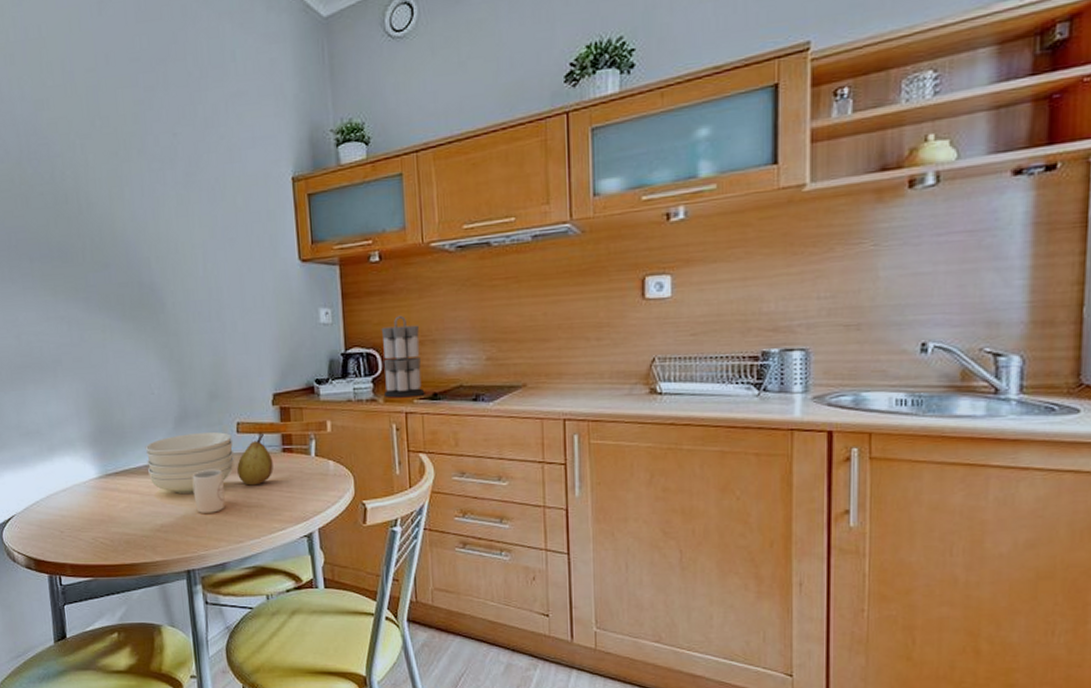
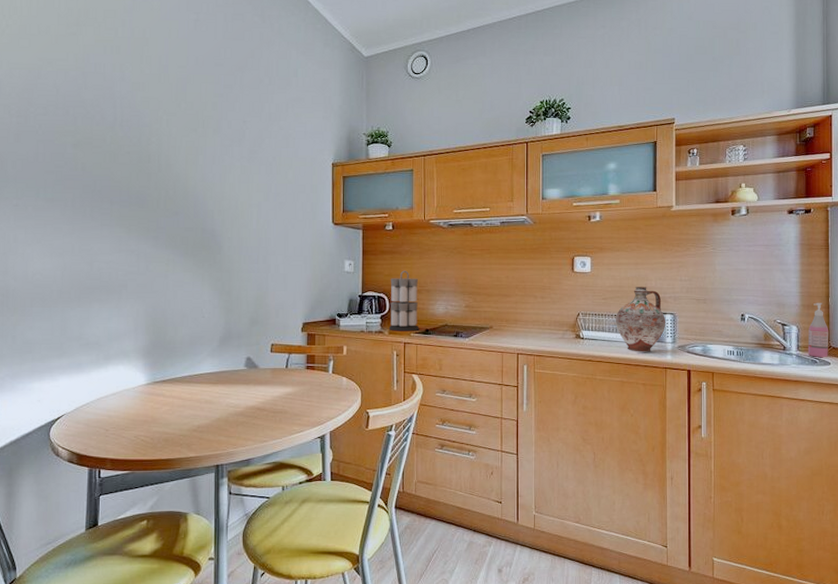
bowl: present [145,432,235,495] -> none [191,351,267,401]
mug: present [192,469,226,513] -> none [229,380,256,417]
fruit: present [237,433,274,486] -> none [268,353,298,395]
ceramic jug: none [712,312,793,409] -> present [616,287,666,352]
soap dispenser: none [1038,315,1081,403] -> present [807,302,829,358]

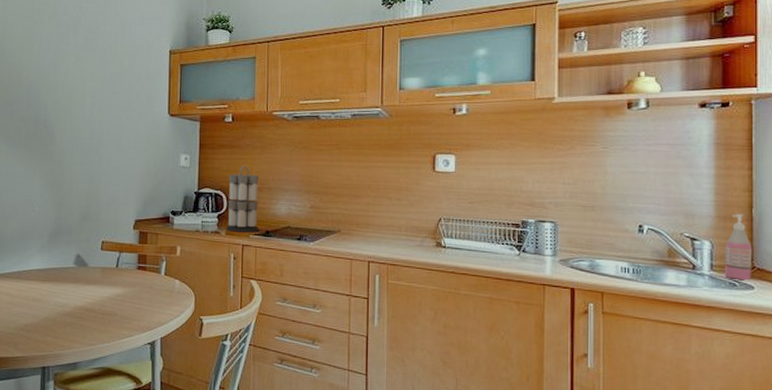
ceramic jug: present [616,287,666,352] -> none [484,190,545,266]

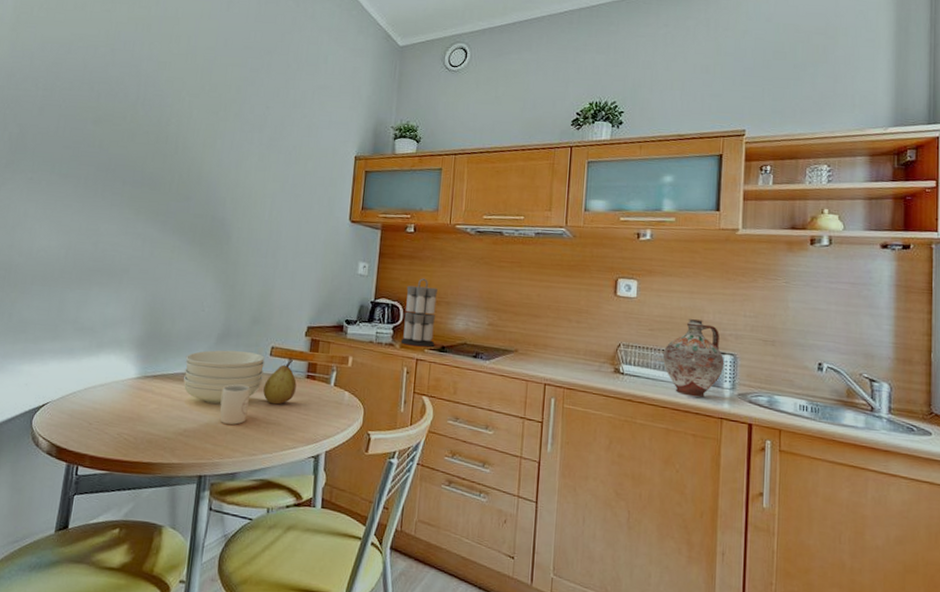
bowl: none [20,247,97,300] -> present [183,350,265,405]
mug: none [57,279,85,317] -> present [219,384,250,425]
fruit: none [97,252,128,296] -> present [263,359,297,405]
ceramic jug: none [484,190,545,266] -> present [663,319,725,398]
soap dispenser: present [724,213,753,281] -> none [902,357,931,426]

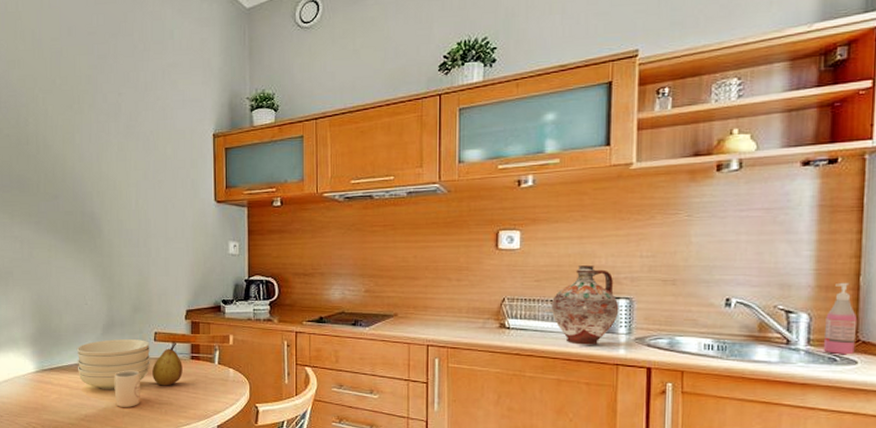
spice rack: present [400,278,438,347] -> none [278,251,313,319]
soap dispenser: none [902,357,931,426] -> present [823,282,858,355]

